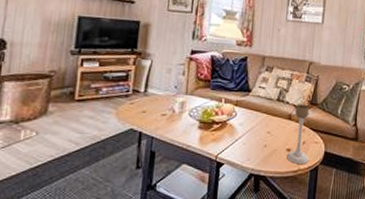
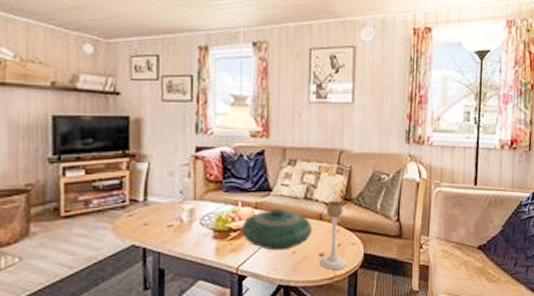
decorative bowl: none [223,106,283,144] -> present [241,208,313,251]

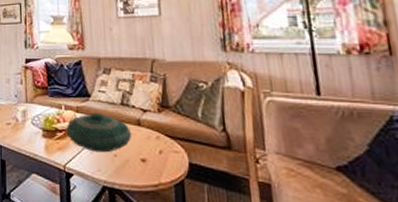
candle holder: present [320,200,346,270] -> none [142,107,171,177]

